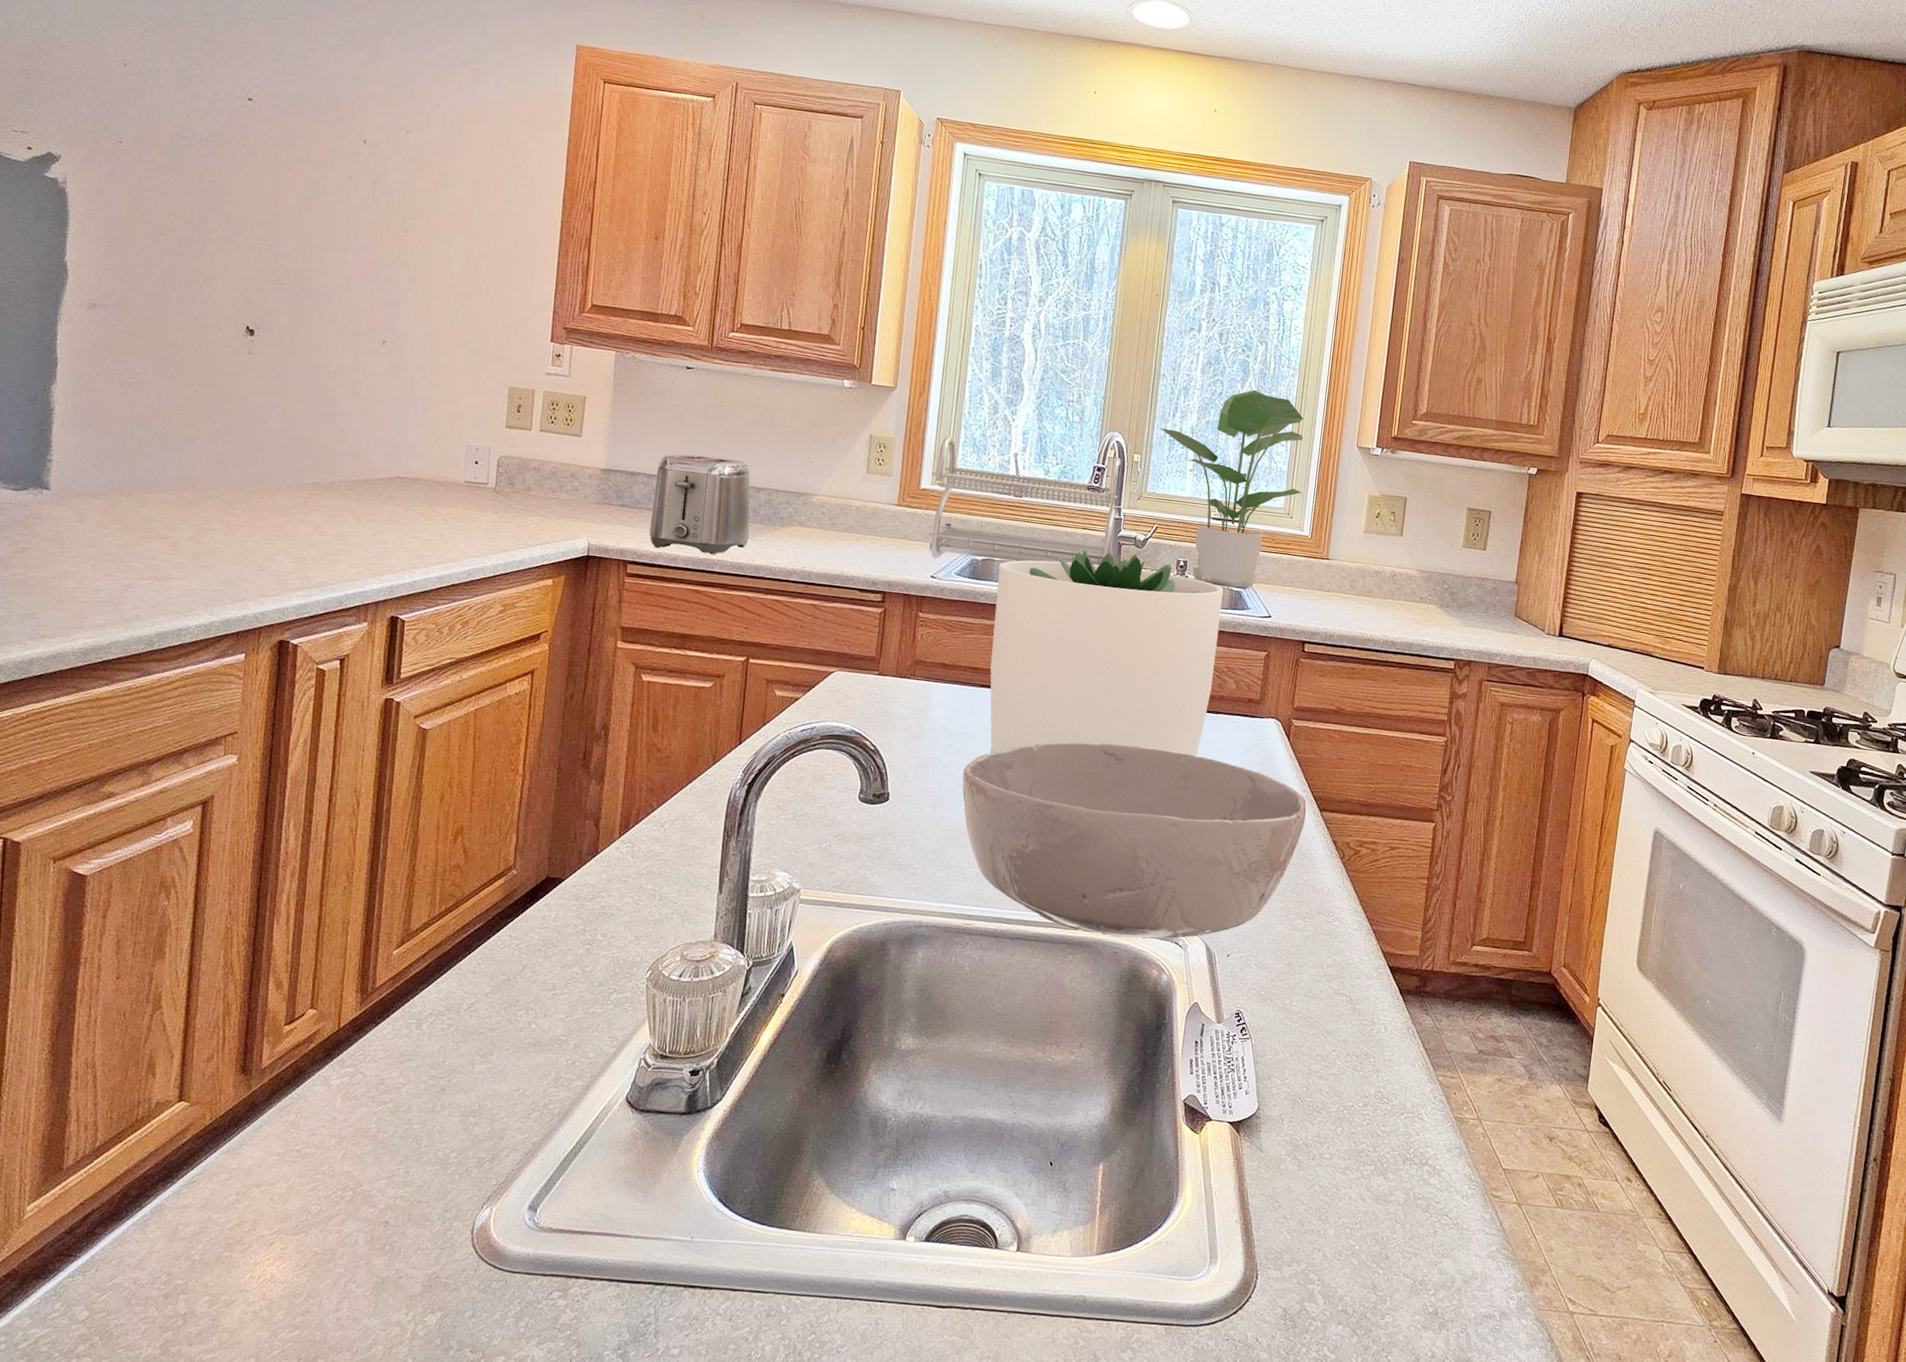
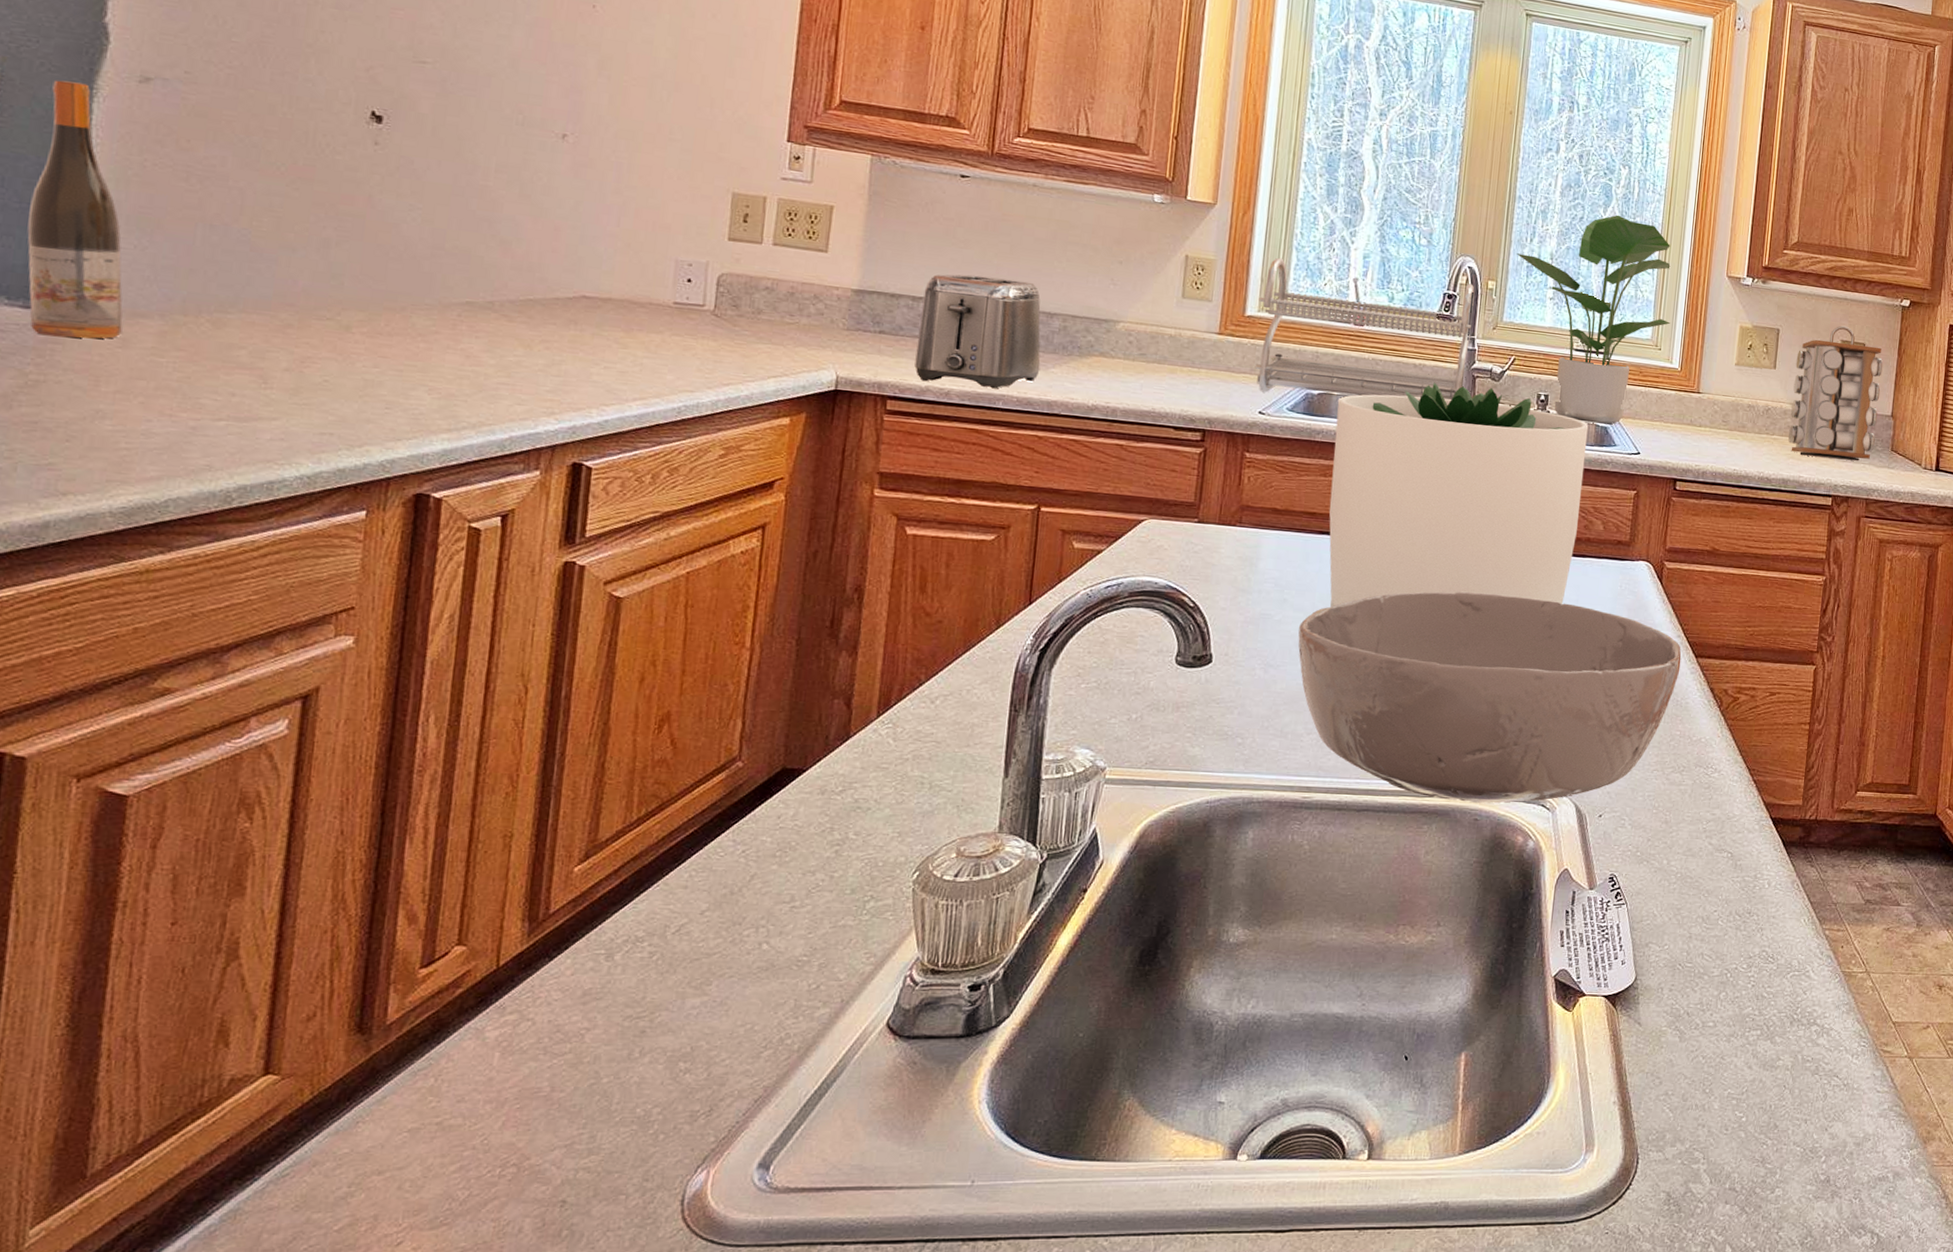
wine bottle: none [16,308,80,515] -> present [27,79,123,339]
spice rack: none [1413,493,1509,626] -> present [1788,325,1883,461]

